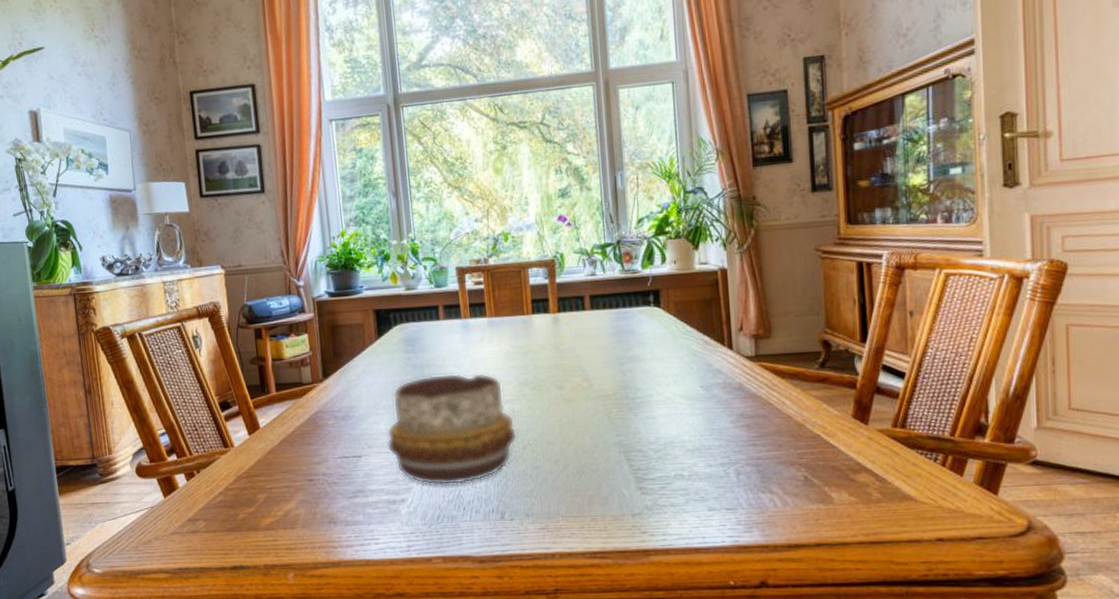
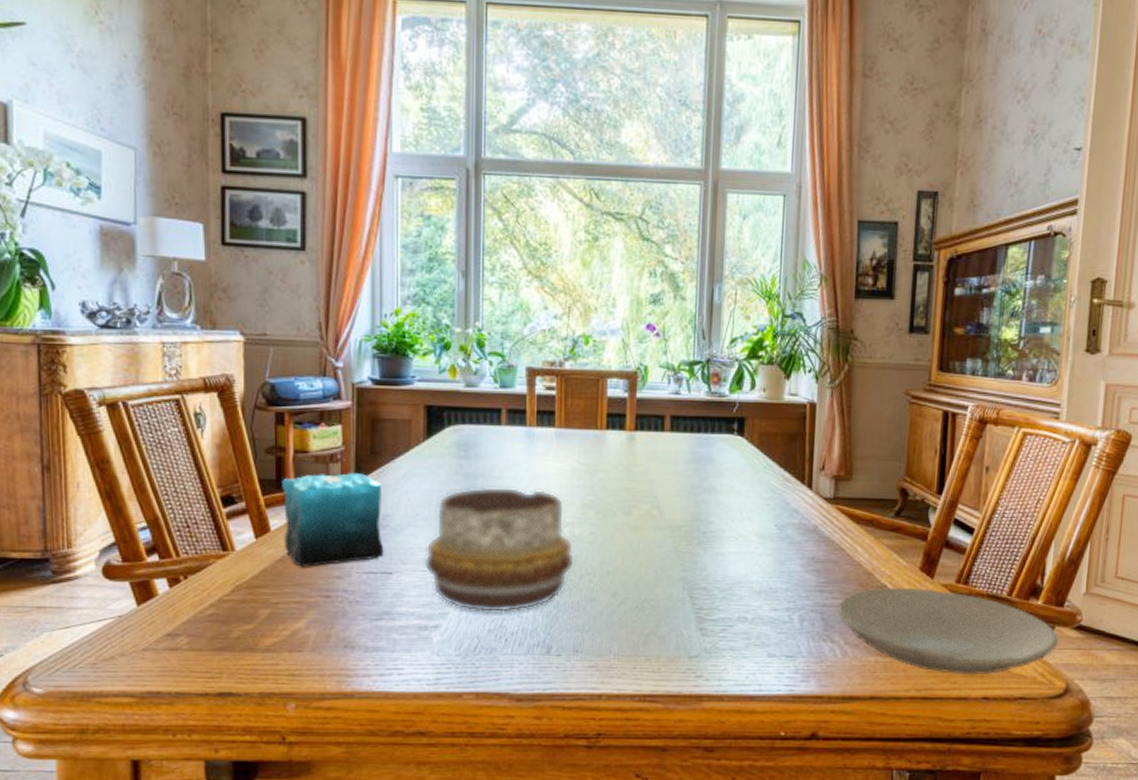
candle: none [265,363,353,457] -> present [282,460,384,567]
plate: none [772,434,1013,518] -> present [837,587,1058,675]

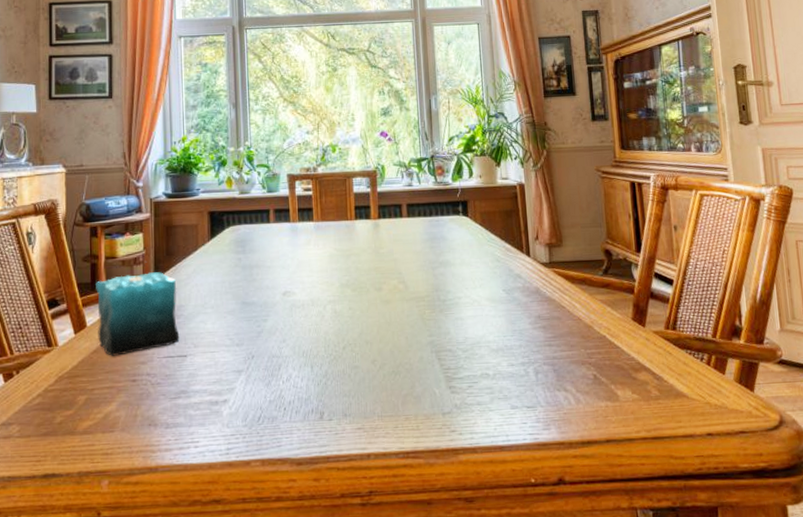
decorative bowl: present [424,486,575,613] -> none [213,274,338,386]
plate: present [837,587,1058,675] -> none [566,336,765,414]

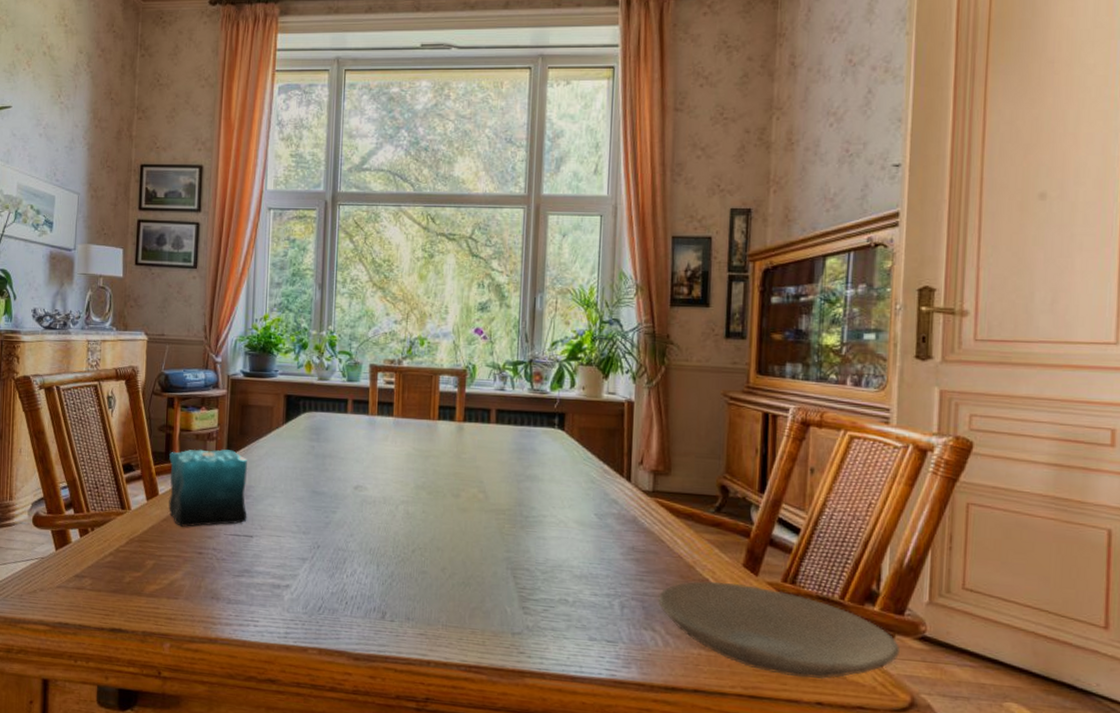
plate: none [566,336,765,414] -> present [658,581,899,679]

